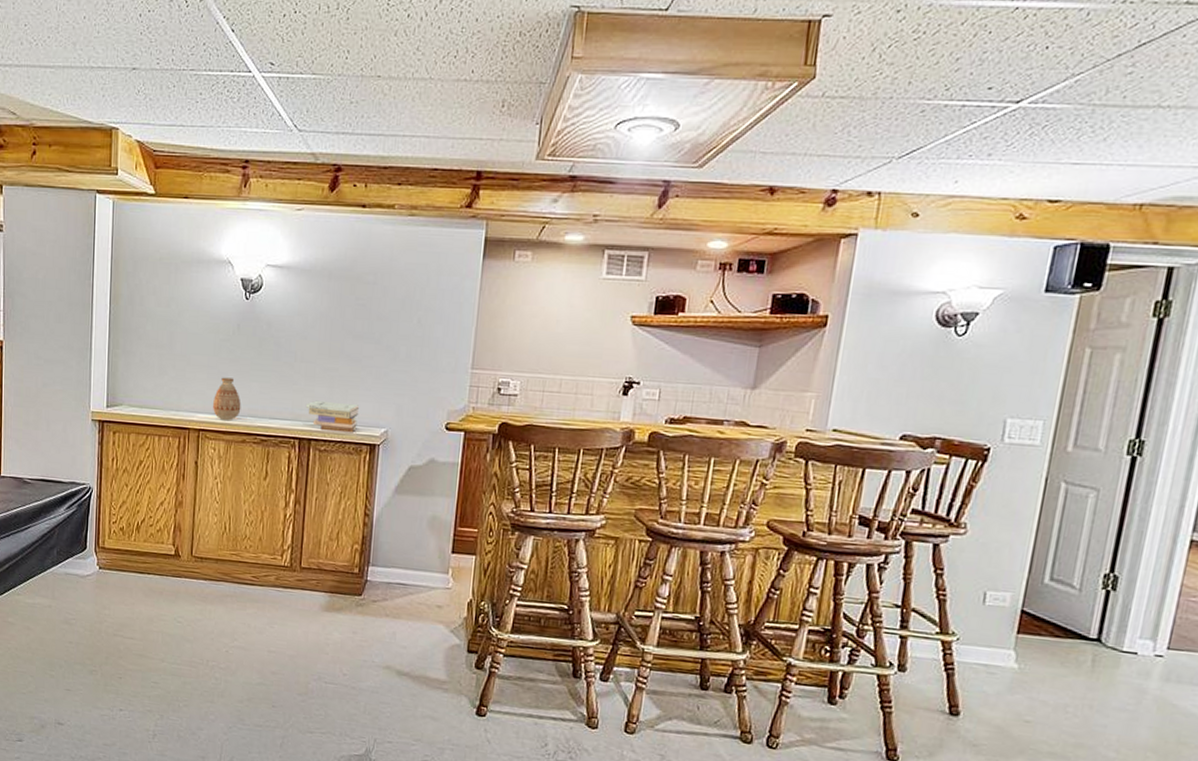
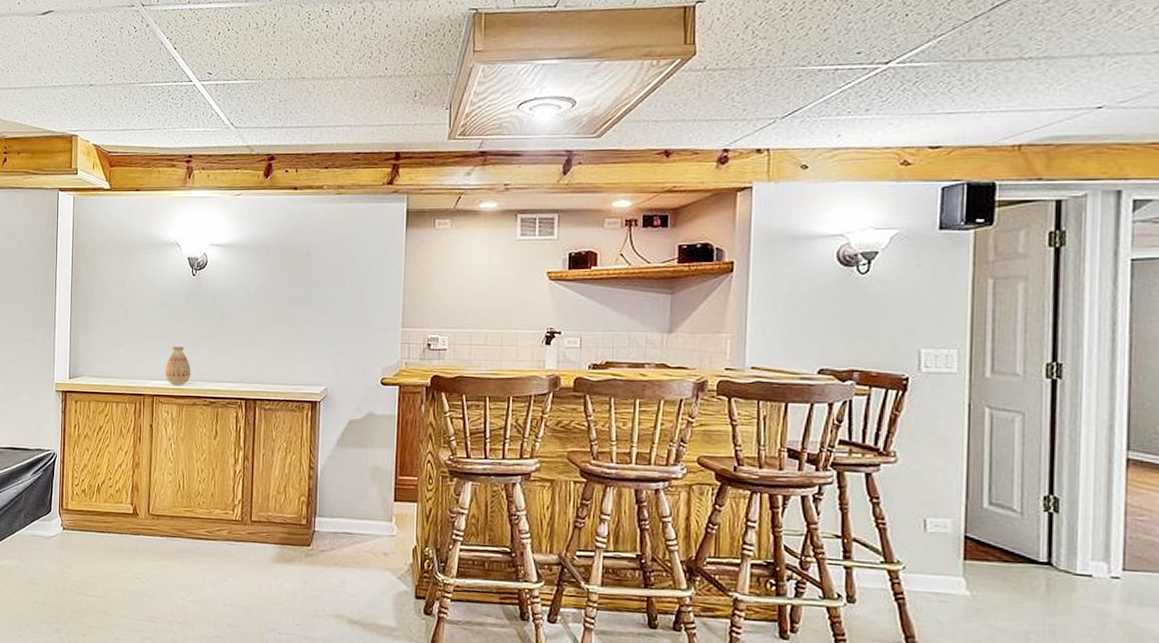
books: present [305,400,360,433] -> none [250,363,300,392]

